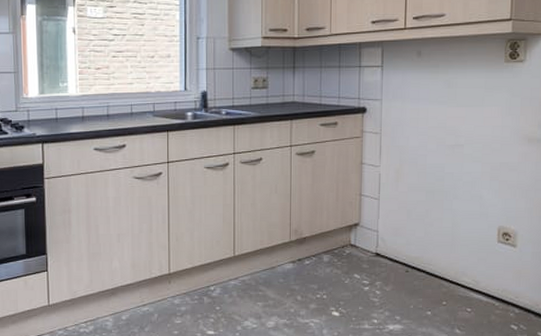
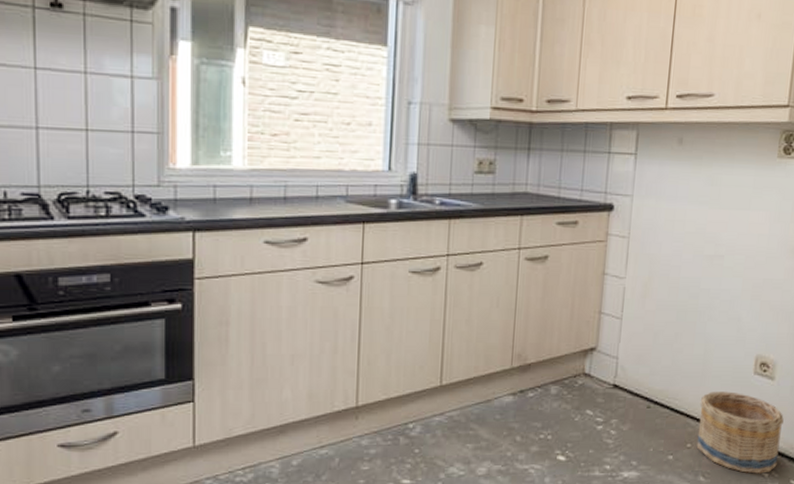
basket: none [451,257,528,327] -> present [696,391,784,474]

